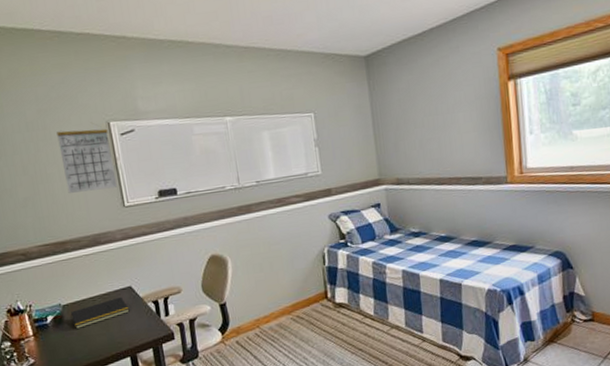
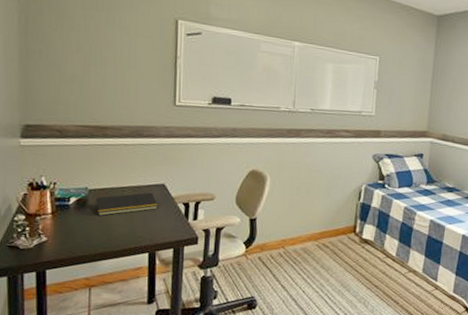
calendar: present [56,128,118,193] -> none [120,17,174,85]

